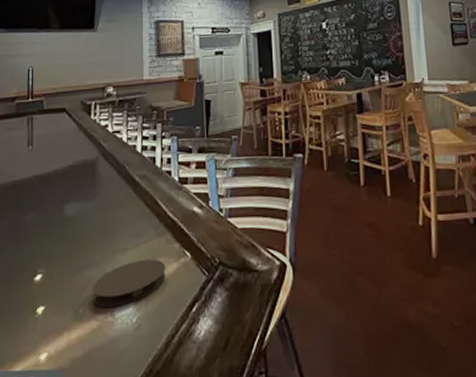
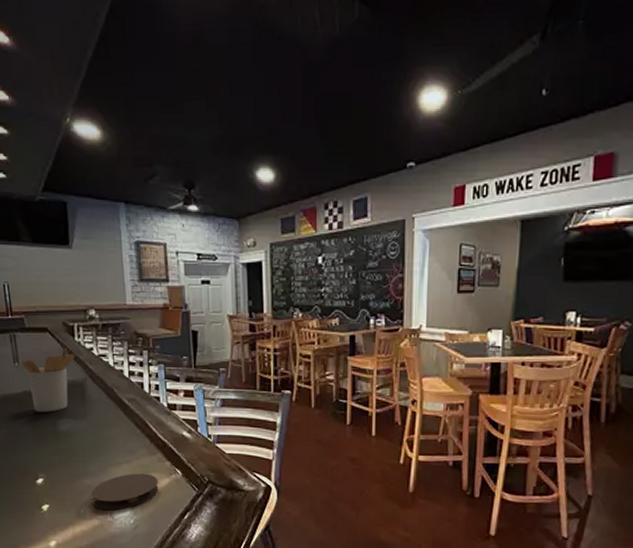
utensil holder: none [34,127,89,198] -> present [20,348,75,412]

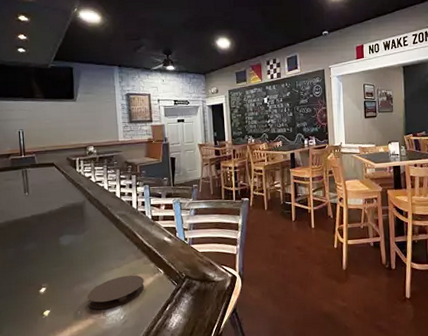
utensil holder: present [20,348,75,412] -> none [30,178,76,232]

